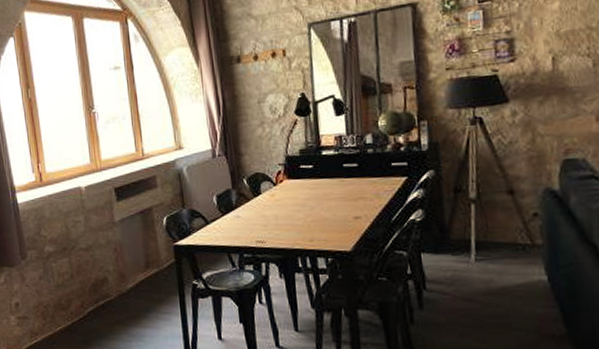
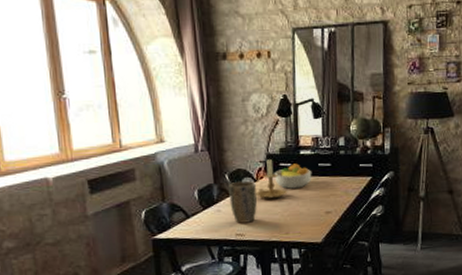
plant pot: none [247,184,278,230] -> present [228,180,257,223]
candle holder: none [276,160,311,204] -> present [256,158,288,200]
fruit bowl: none [294,165,337,193] -> present [274,163,312,189]

